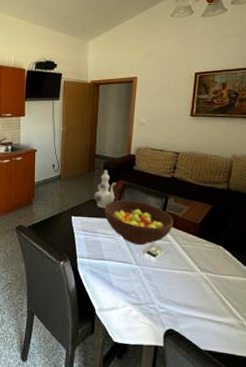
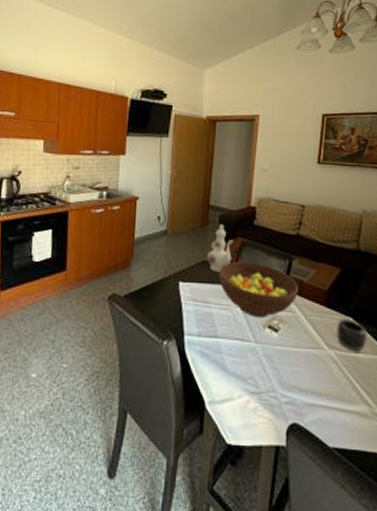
mug: none [207,247,236,274] -> present [335,319,367,351]

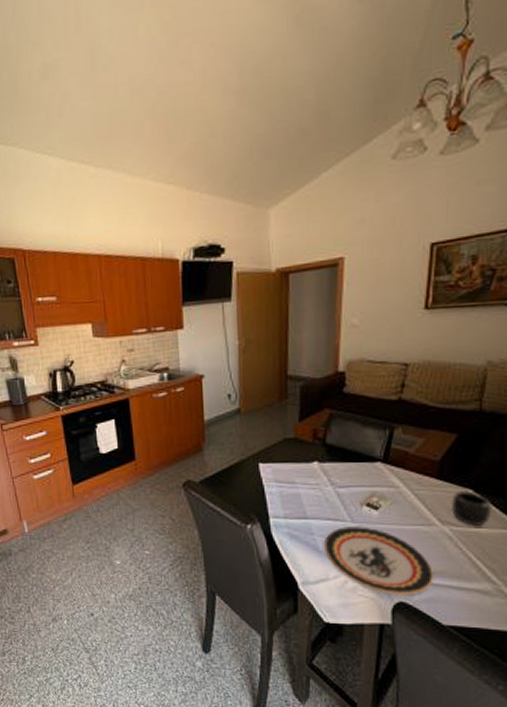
ewer: present [207,224,234,273] -> none [289,396,320,450]
fruit bowl: present [219,261,298,319] -> none [304,435,402,496]
plate: none [230,347,323,417] -> present [323,526,435,595]

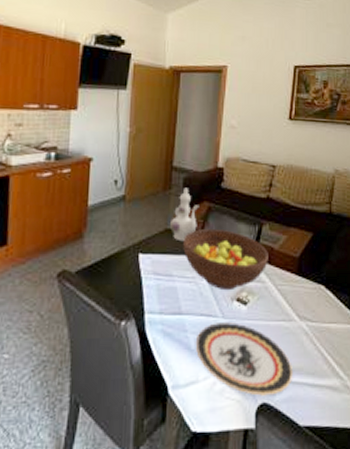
ewer: none [289,396,320,450] -> present [170,187,199,242]
fruit bowl: none [304,435,402,496] -> present [183,228,268,291]
mug: present [450,491,492,526] -> none [307,287,339,321]

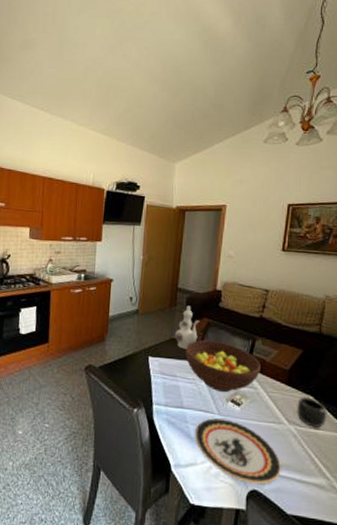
mug: none [307,287,339,321] -> present [296,397,327,428]

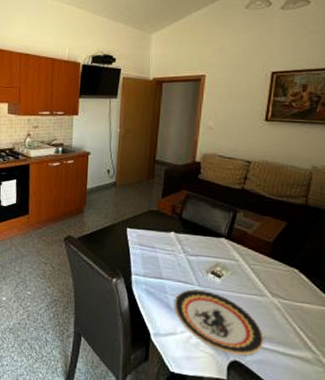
ewer: present [175,305,200,350] -> none [153,177,179,221]
fruit bowl: present [185,339,261,393] -> none [164,211,242,265]
mug: present [296,397,327,428] -> none [279,270,314,301]

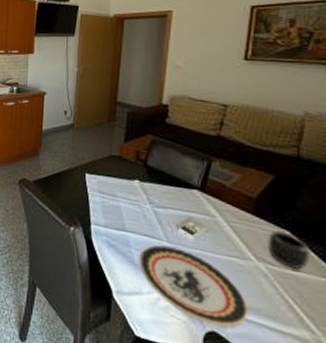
mug: none [279,270,314,301] -> present [266,231,310,270]

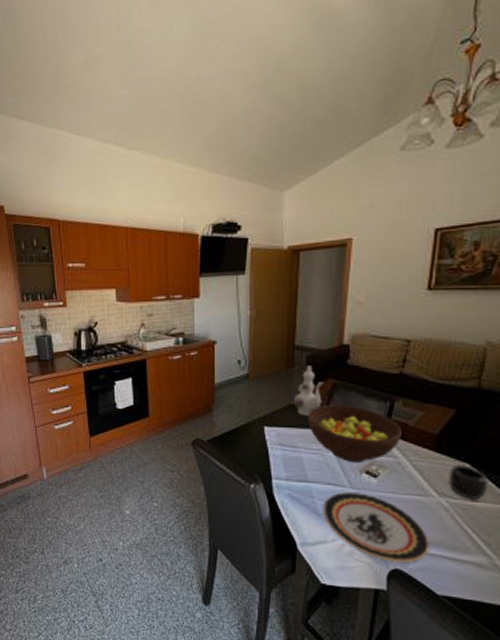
ewer: none [115,120,143,168] -> present [294,365,324,416]
fruit bowl: none [127,158,219,219] -> present [308,404,402,464]

